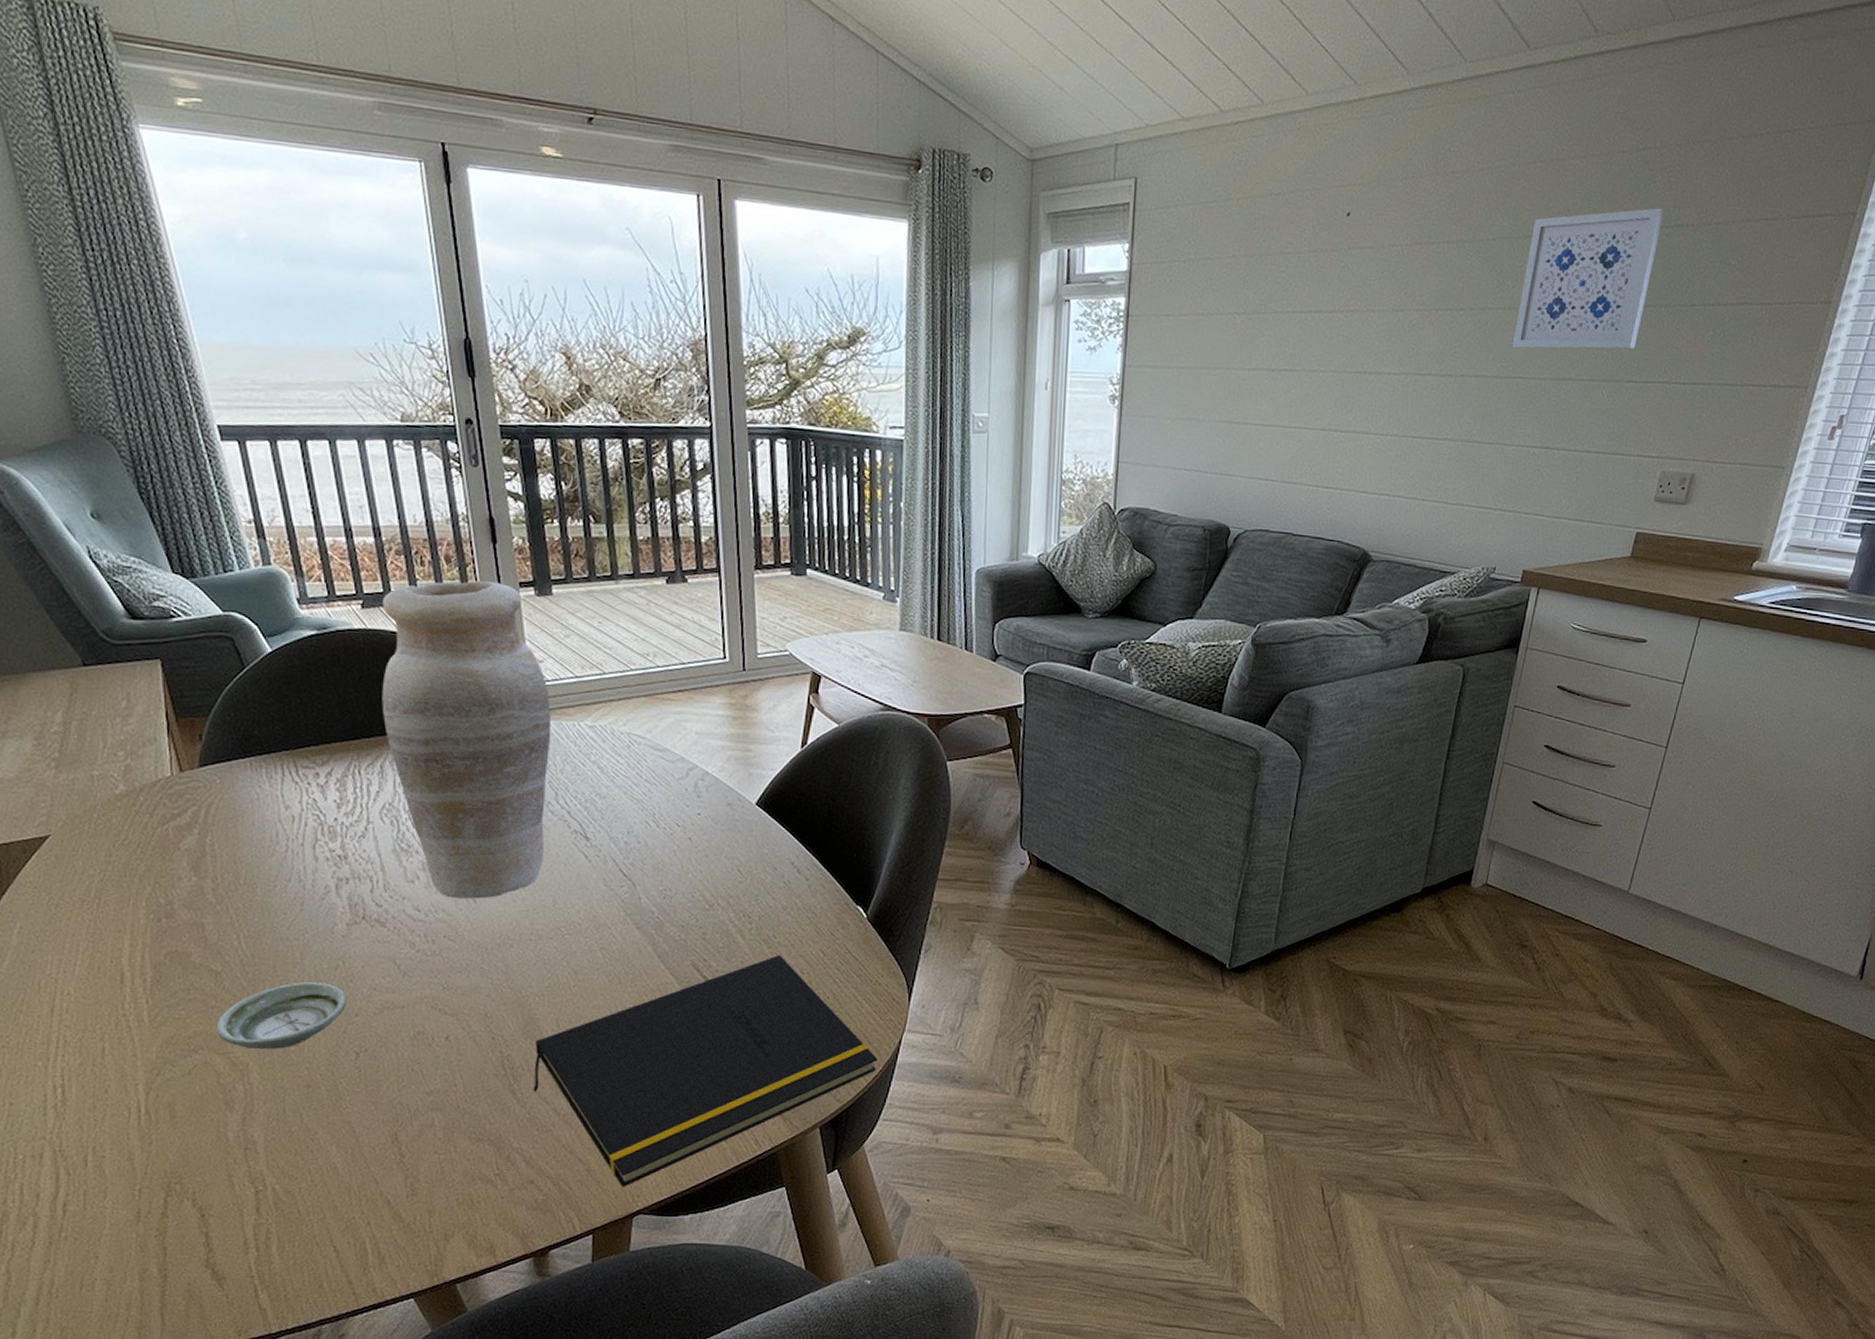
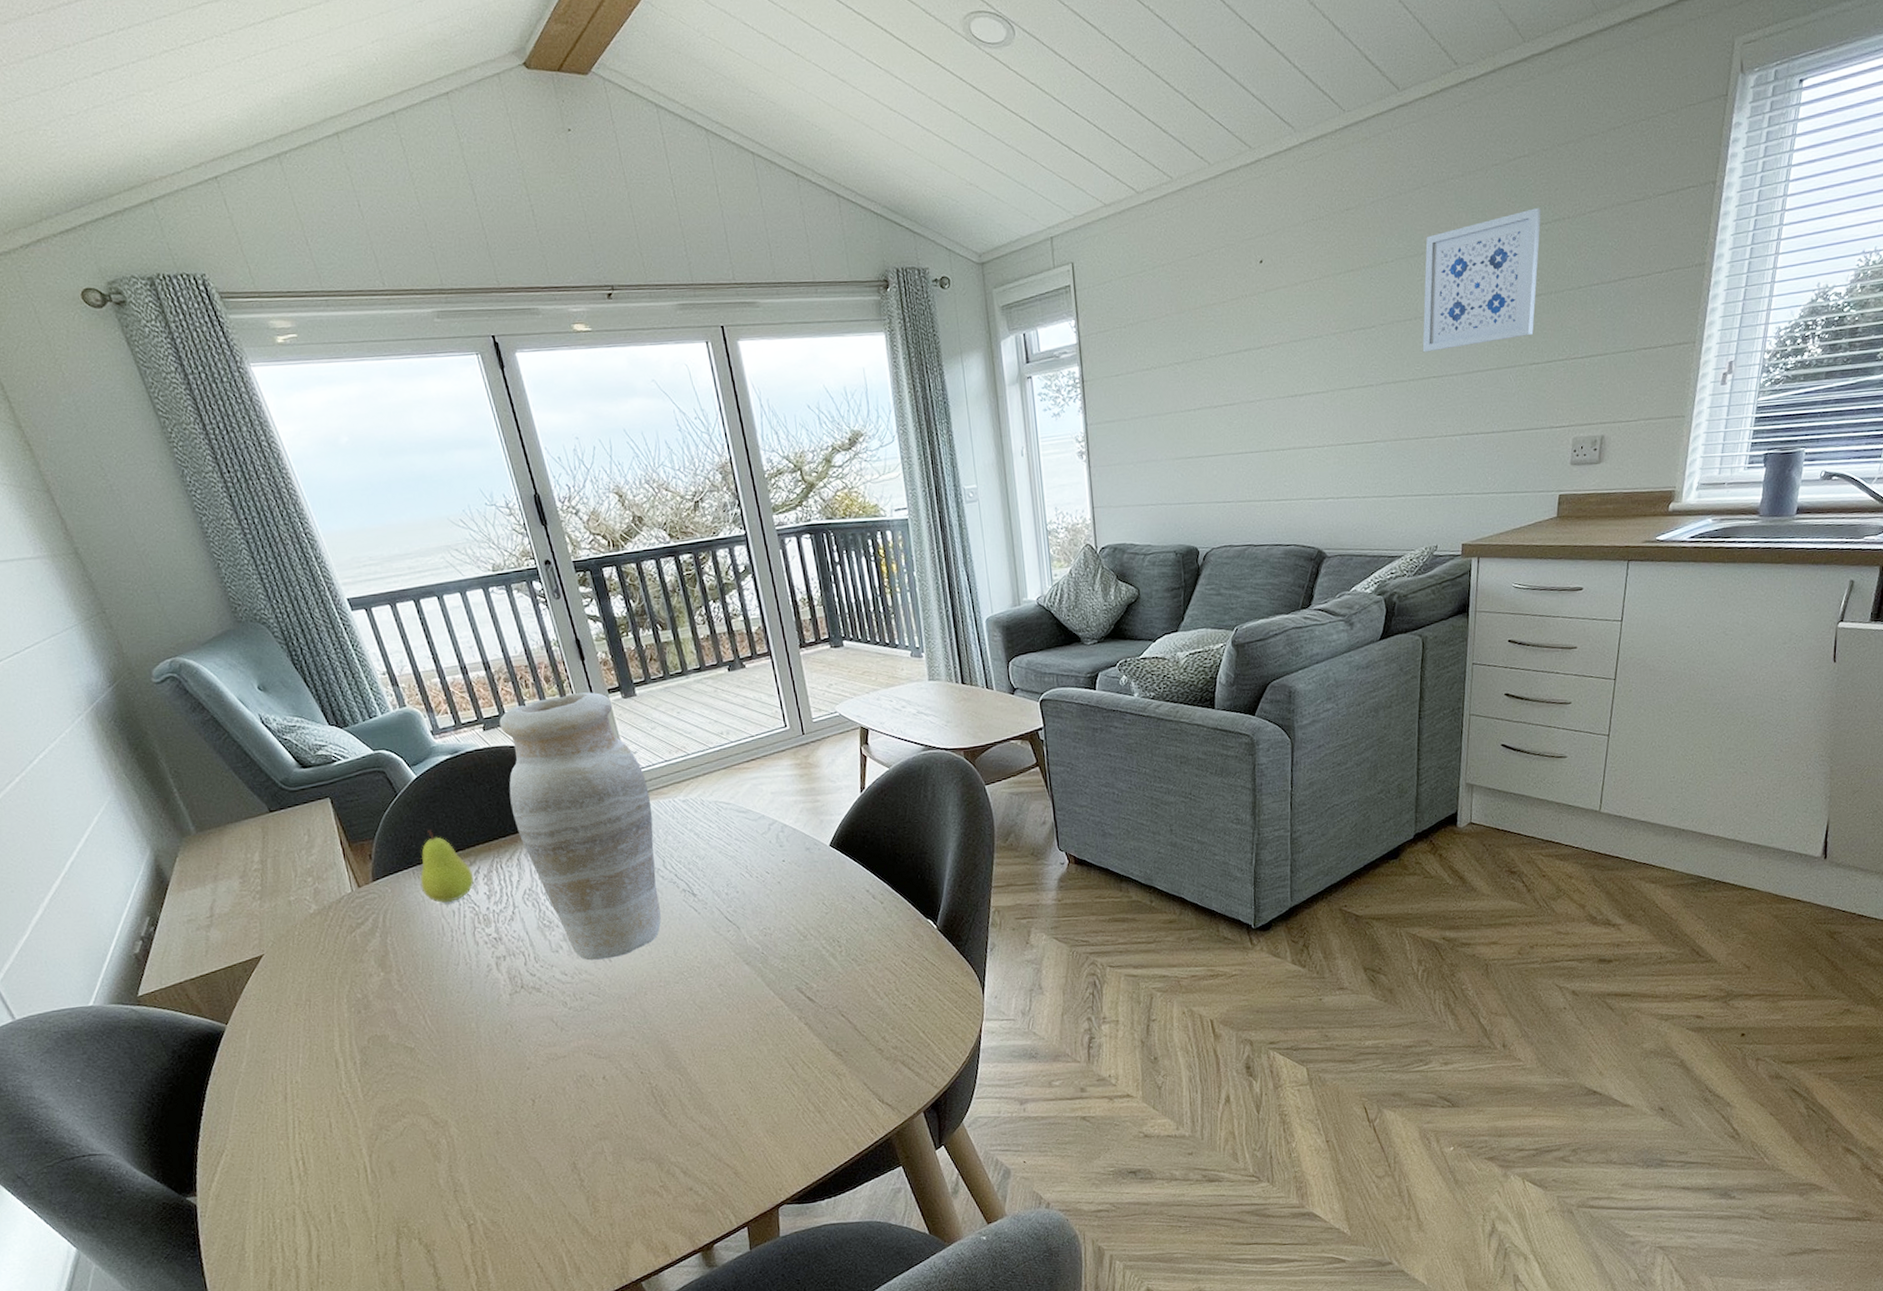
saucer: present [216,982,346,1050] -> none [417,1045,519,1108]
fruit: none [257,716,324,805] -> present [419,830,474,903]
notepad: present [533,954,878,1187] -> none [677,969,964,1184]

